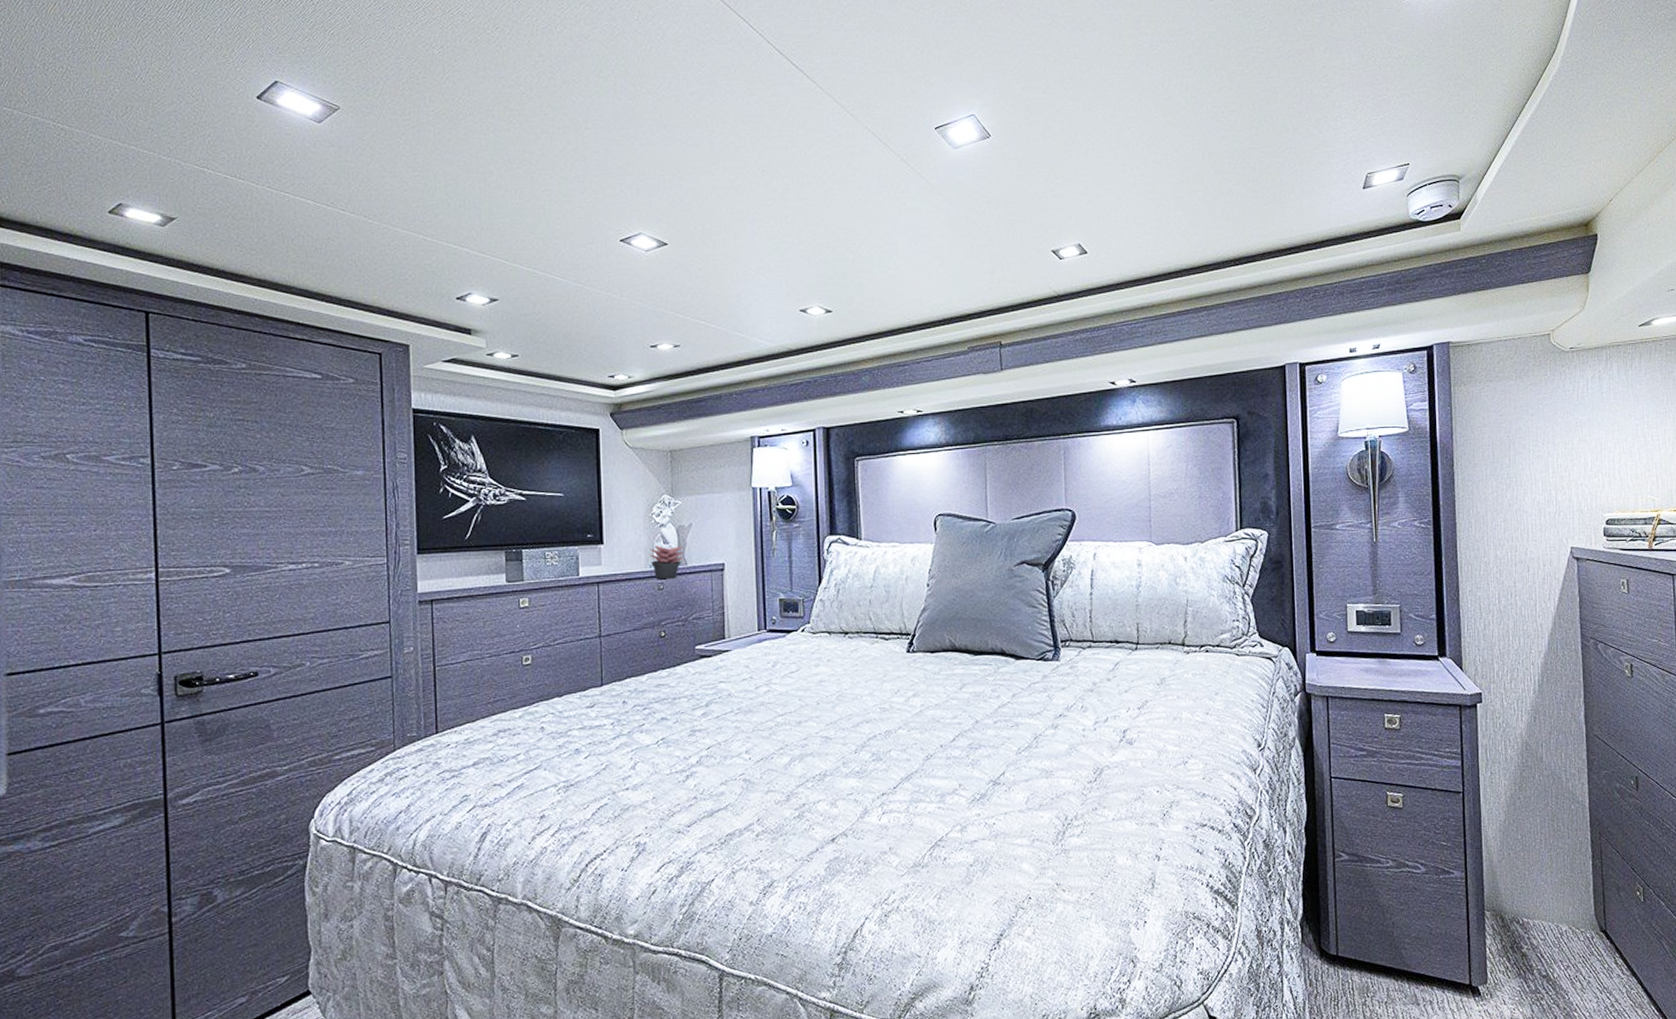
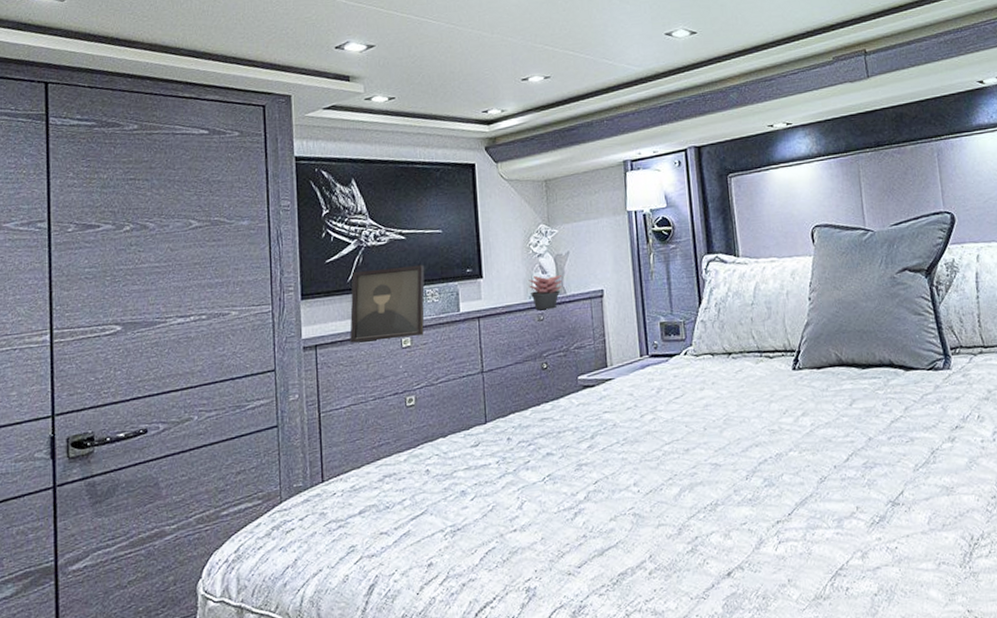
picture frame: none [467,527,545,600] -> present [350,264,425,343]

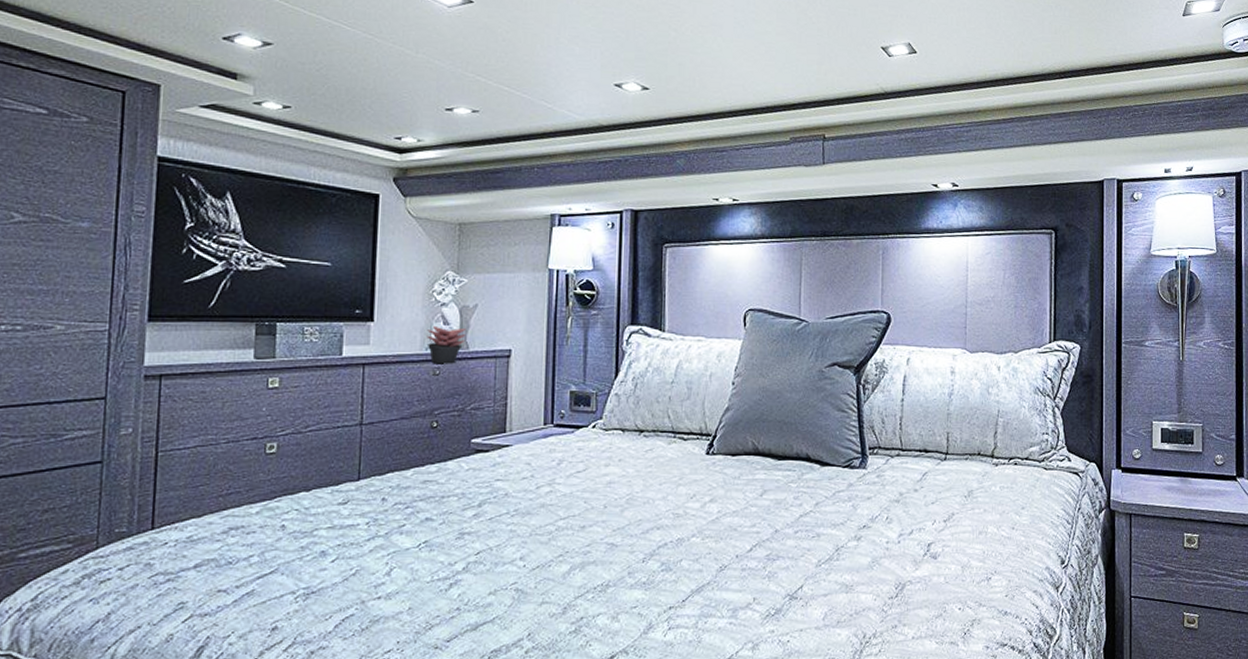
picture frame: present [350,264,425,343] -> none [204,296,306,378]

